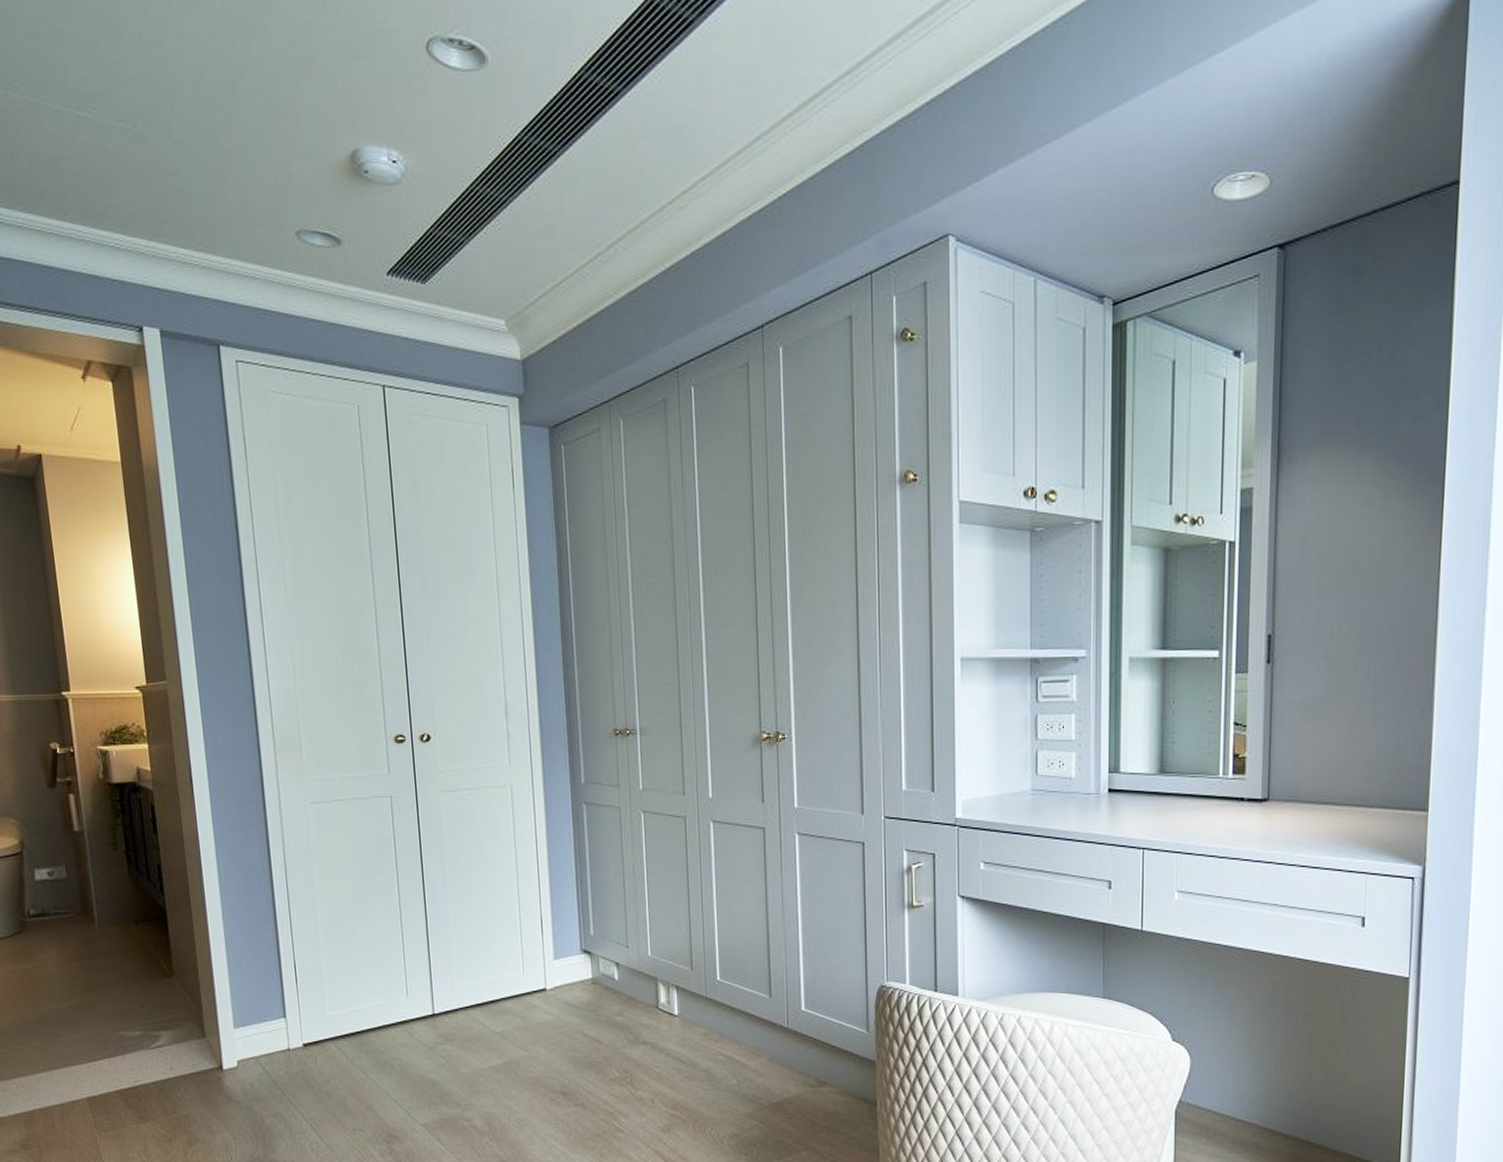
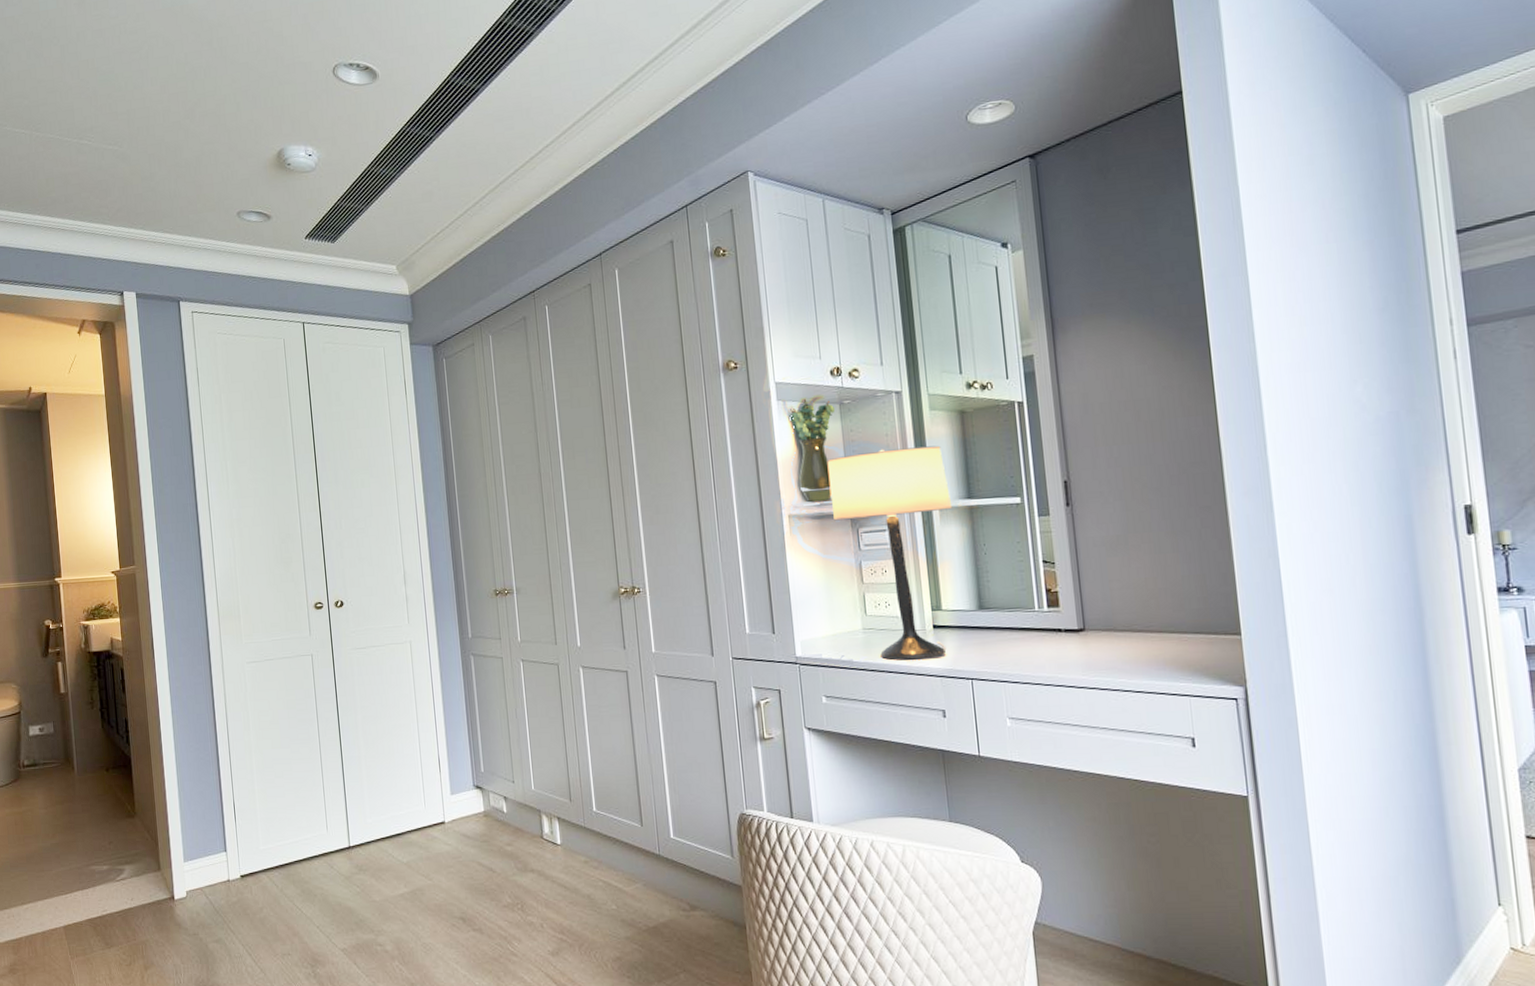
vase: none [972,524,1024,644] -> present [789,399,835,502]
table lamp: none [1010,586,1144,826] -> present [827,445,953,660]

